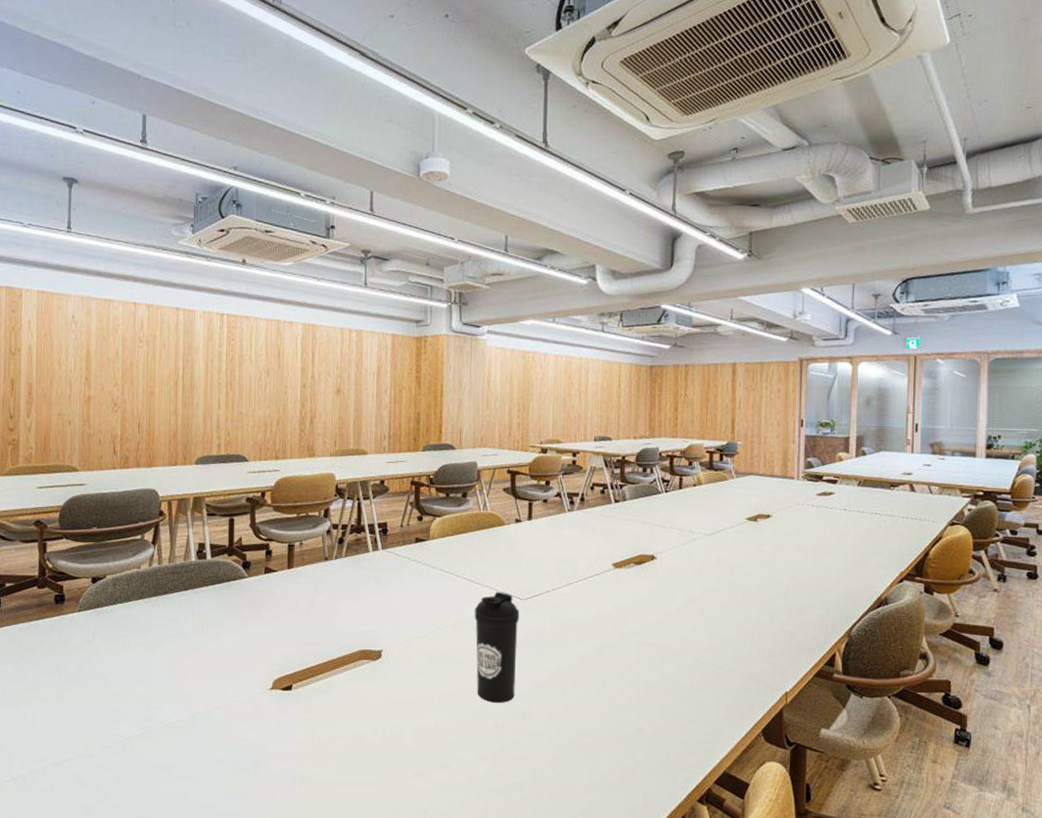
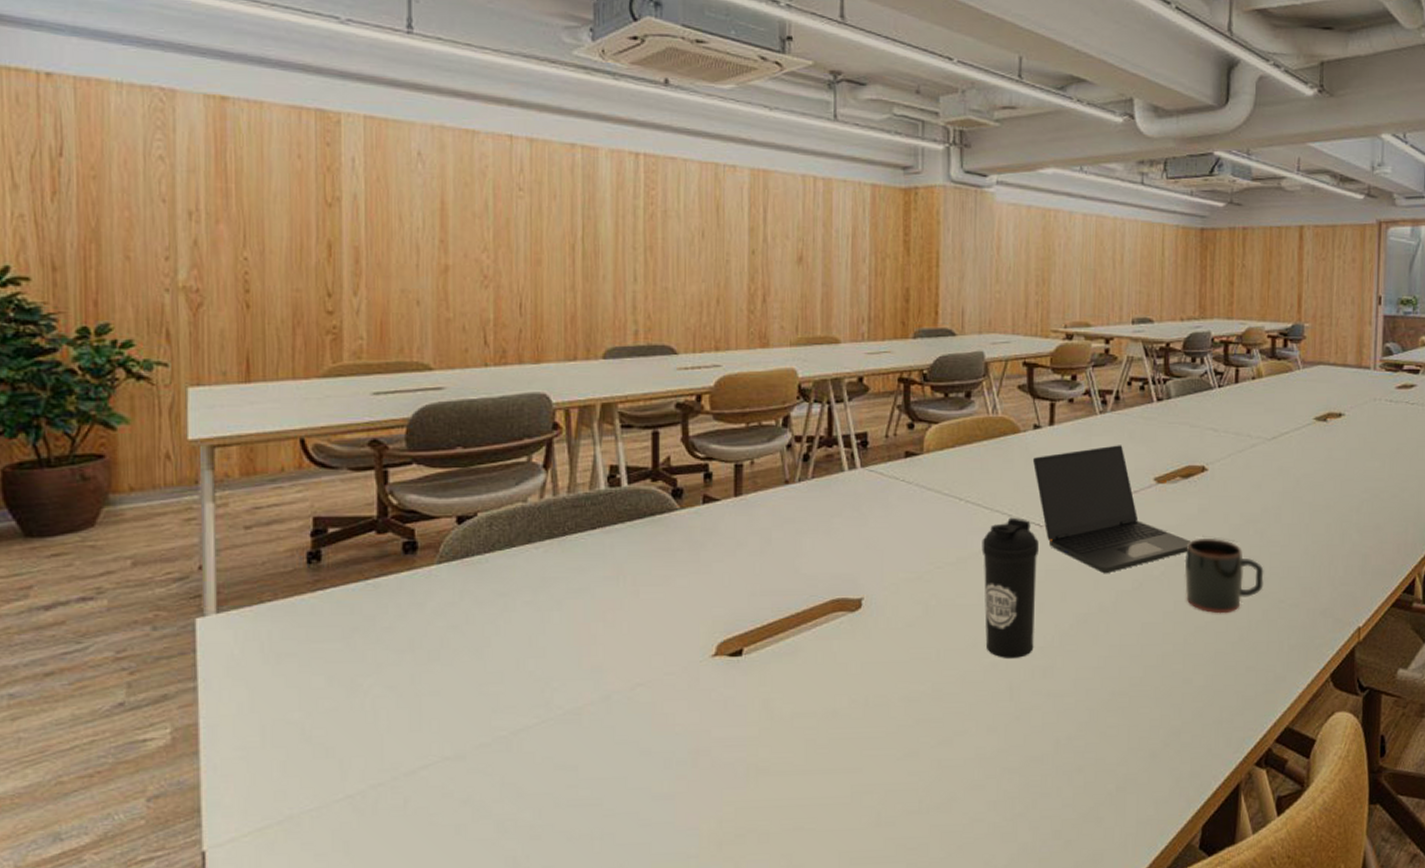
laptop: none [514,536,643,638] -> present [1032,445,1191,573]
mug: none [637,613,704,676] -> present [1184,537,1264,614]

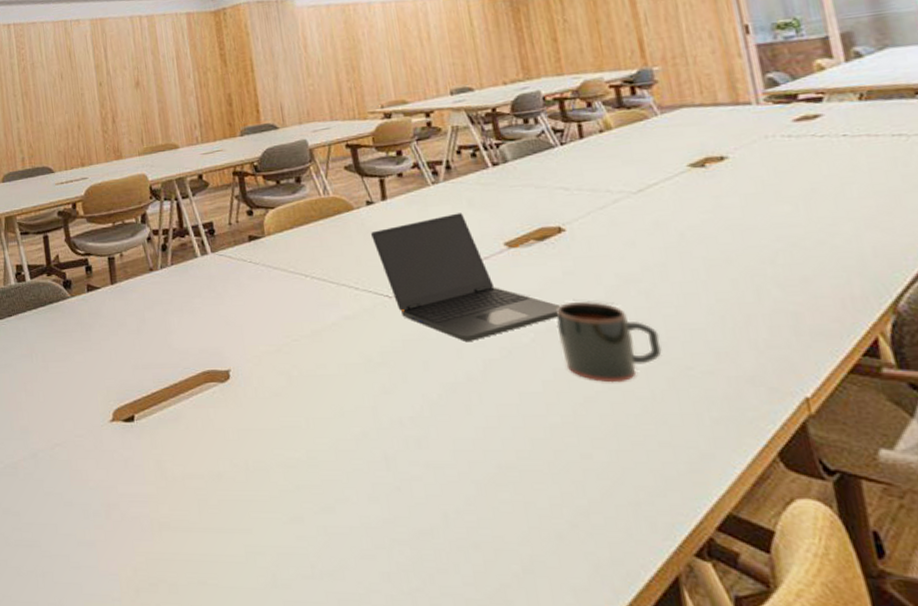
water bottle: present [981,517,1039,658] -> none [333,290,403,428]

